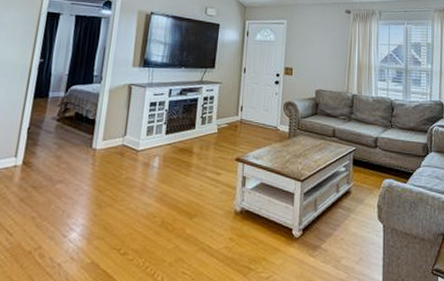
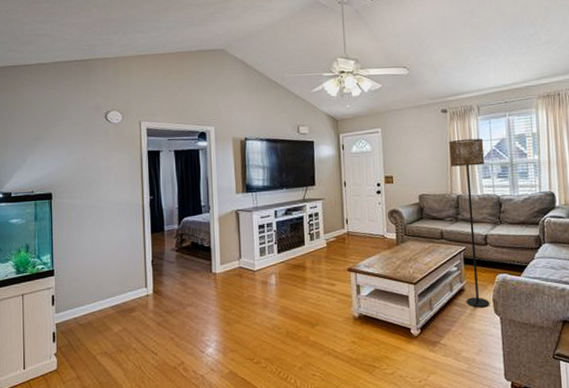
floor lamp: none [349,40,382,213] -> present [449,138,490,308]

